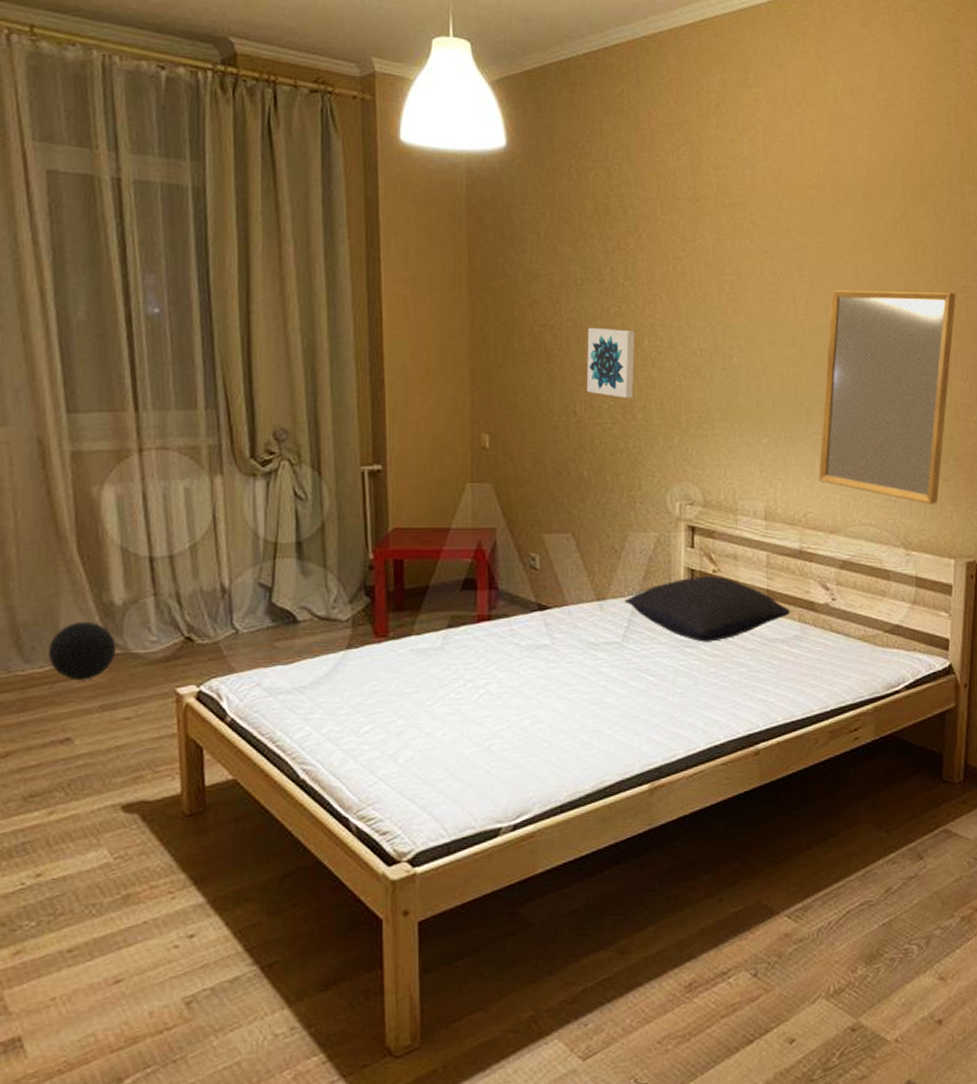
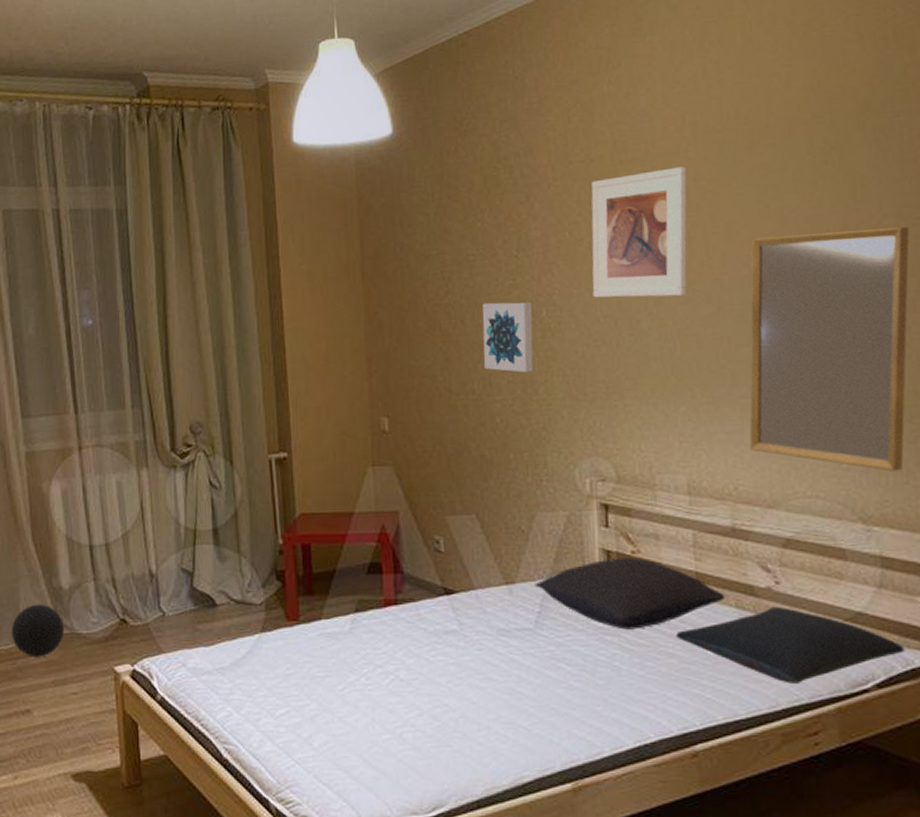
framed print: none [691,216,780,337] -> present [591,166,687,298]
pillow: none [747,620,929,687] -> present [676,606,905,684]

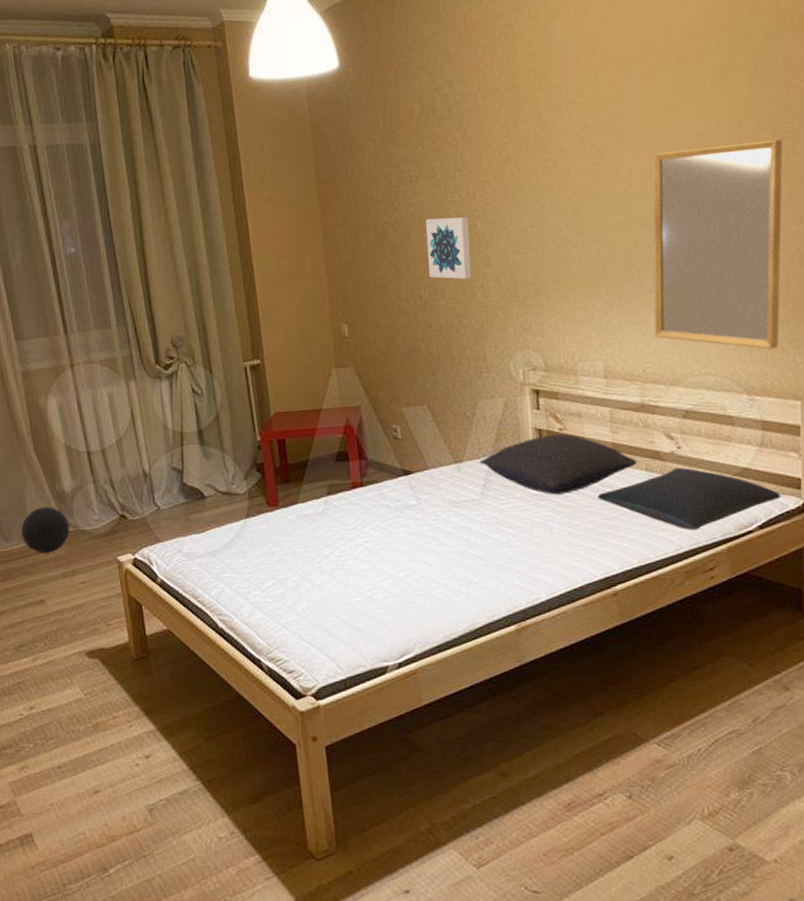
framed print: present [591,166,687,298] -> none [516,91,600,211]

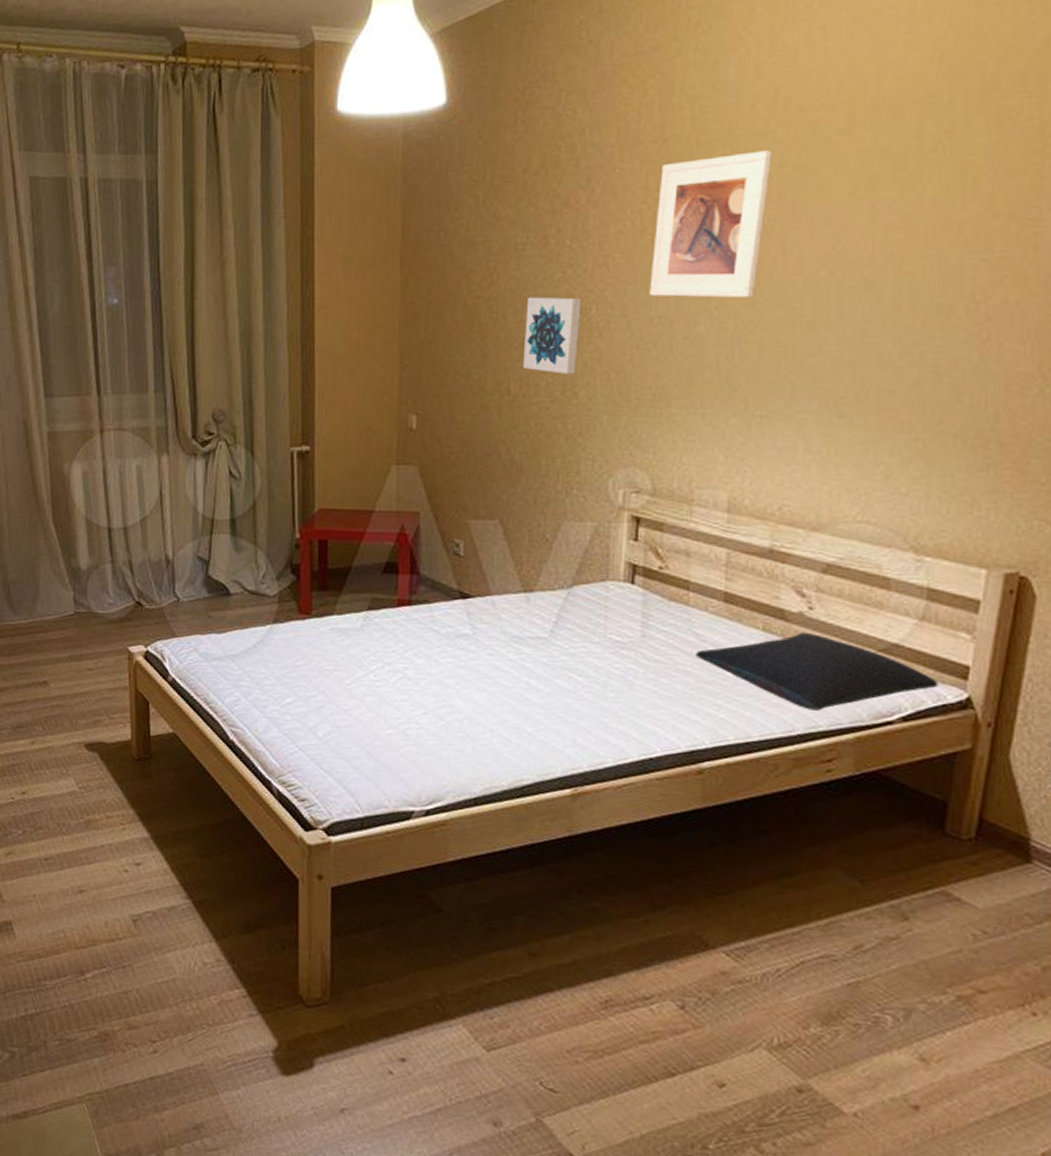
ball: present [21,506,70,554] -> none [31,582,82,633]
pillow: present [479,433,637,495] -> none [554,573,753,646]
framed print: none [516,91,600,211] -> present [649,150,772,299]
home mirror: present [652,139,783,350] -> none [801,229,1020,500]

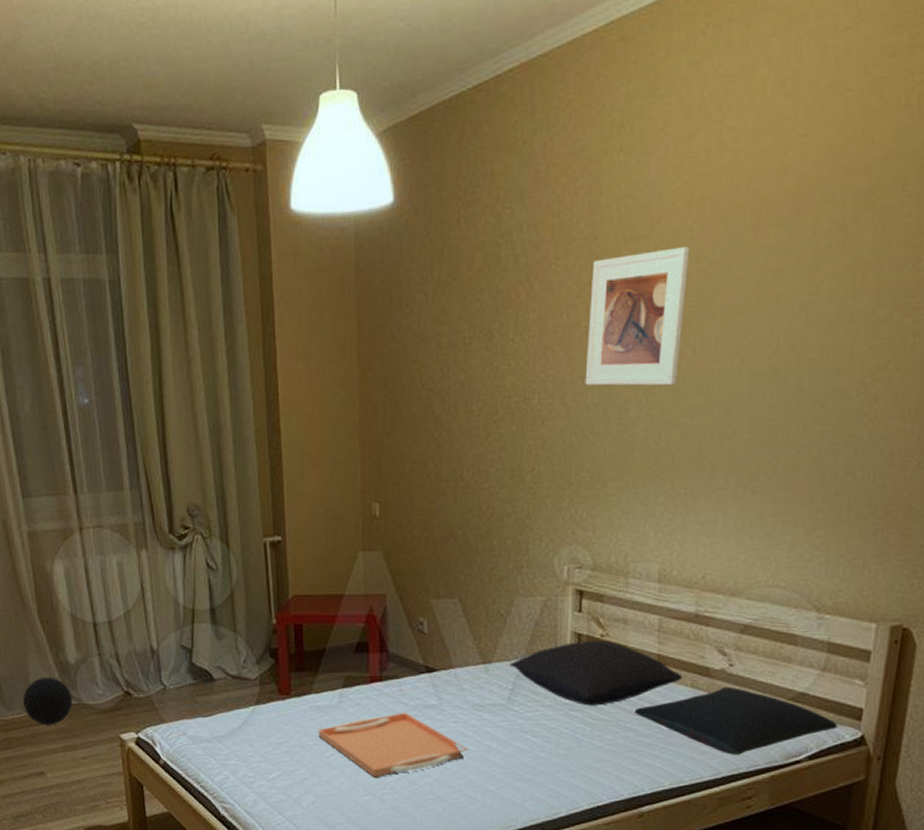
ball: none [31,582,82,633] -> present [23,676,73,725]
serving tray: none [338,640,504,710] -> present [318,712,468,777]
wall art: present [522,296,582,374] -> none [474,388,525,460]
pillow: none [554,573,753,646] -> present [509,640,683,706]

